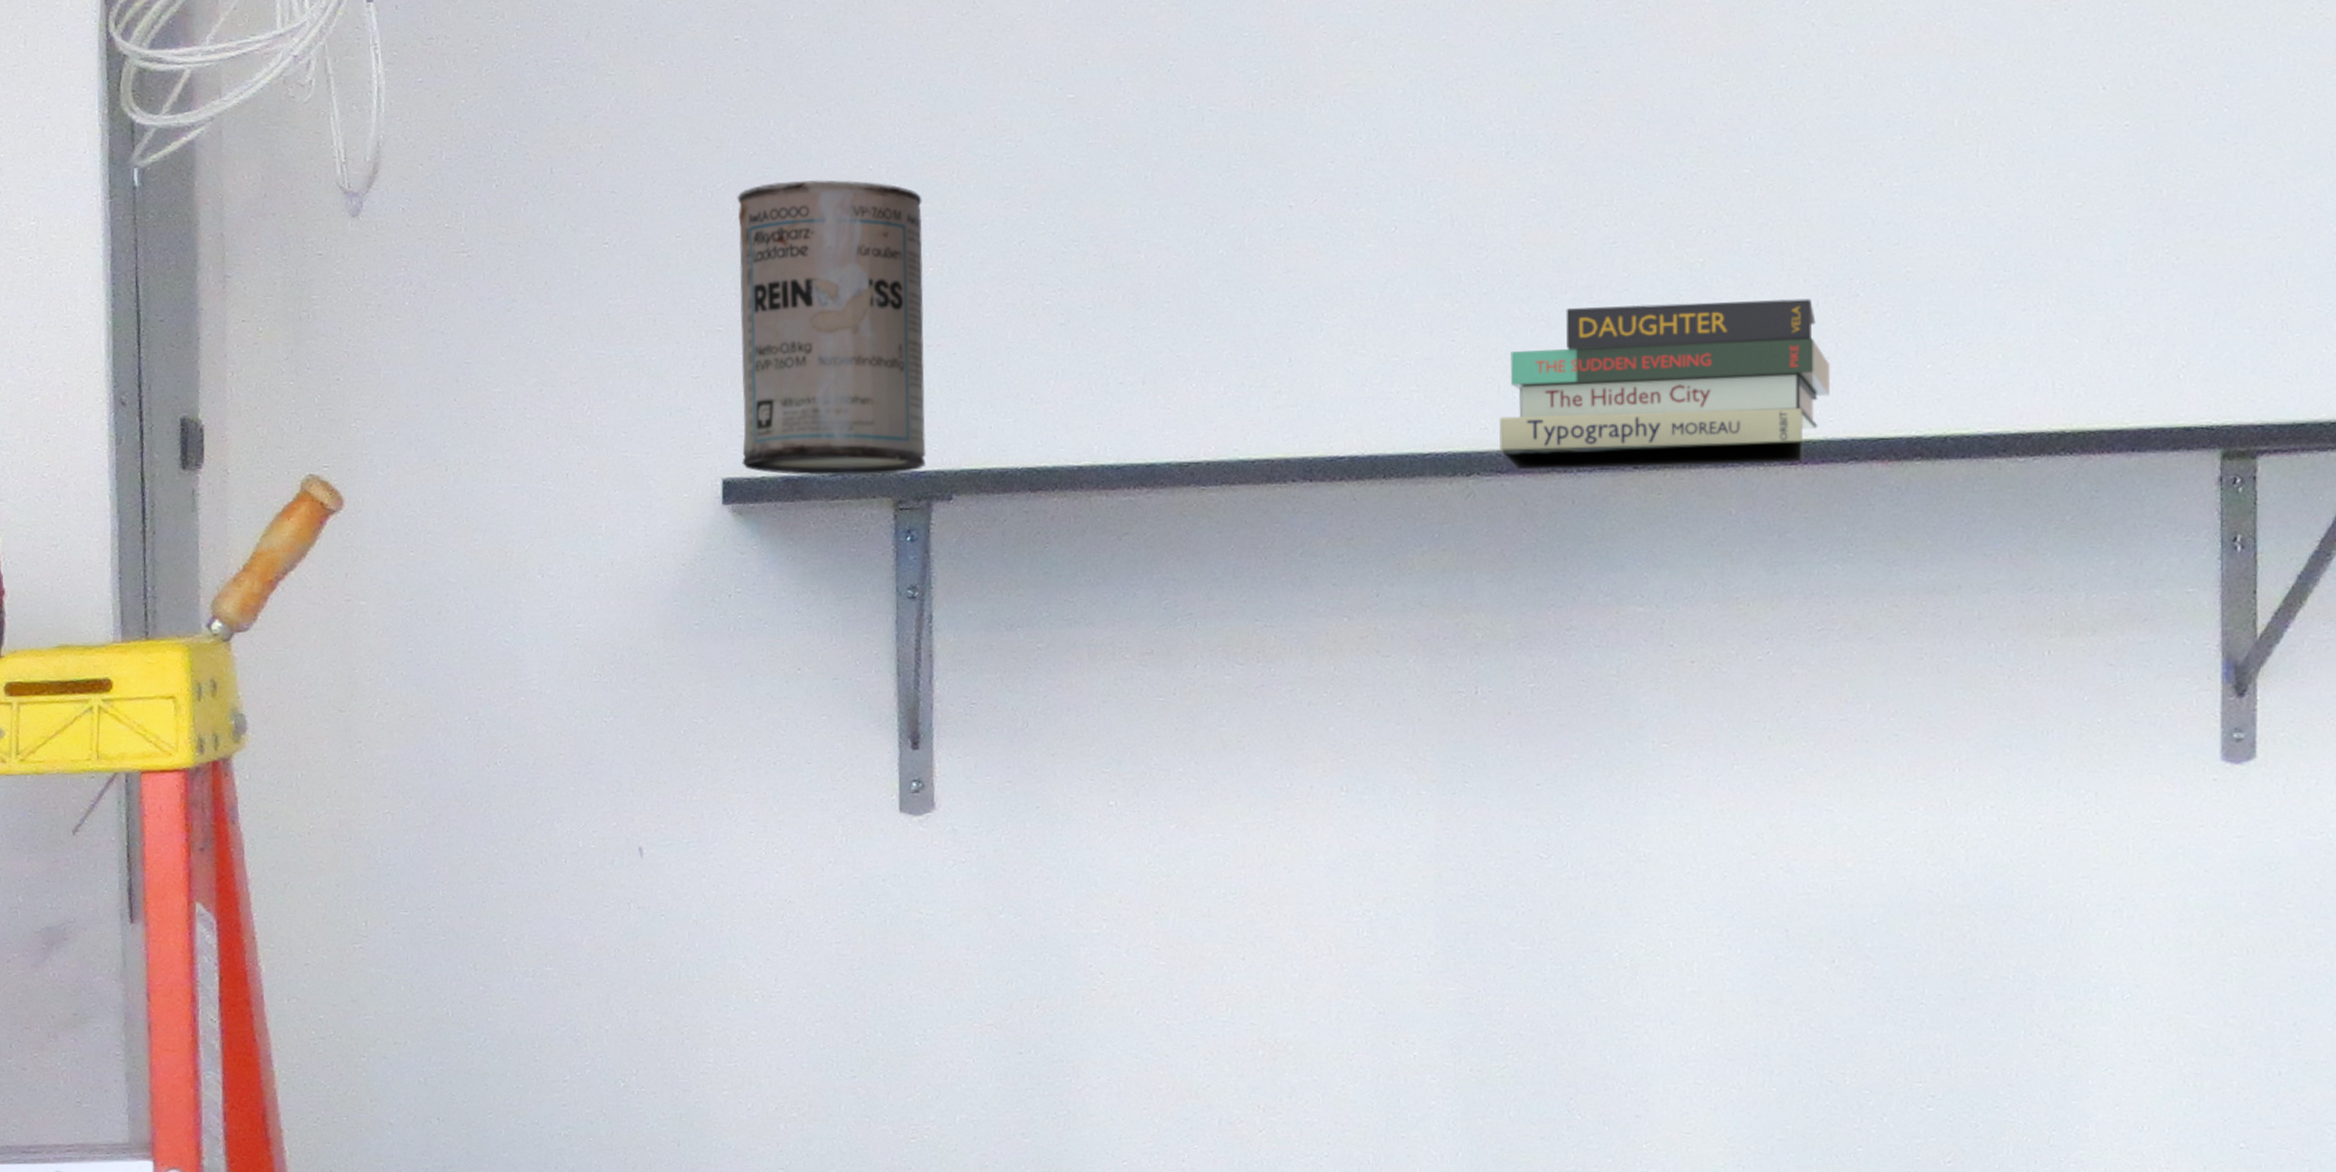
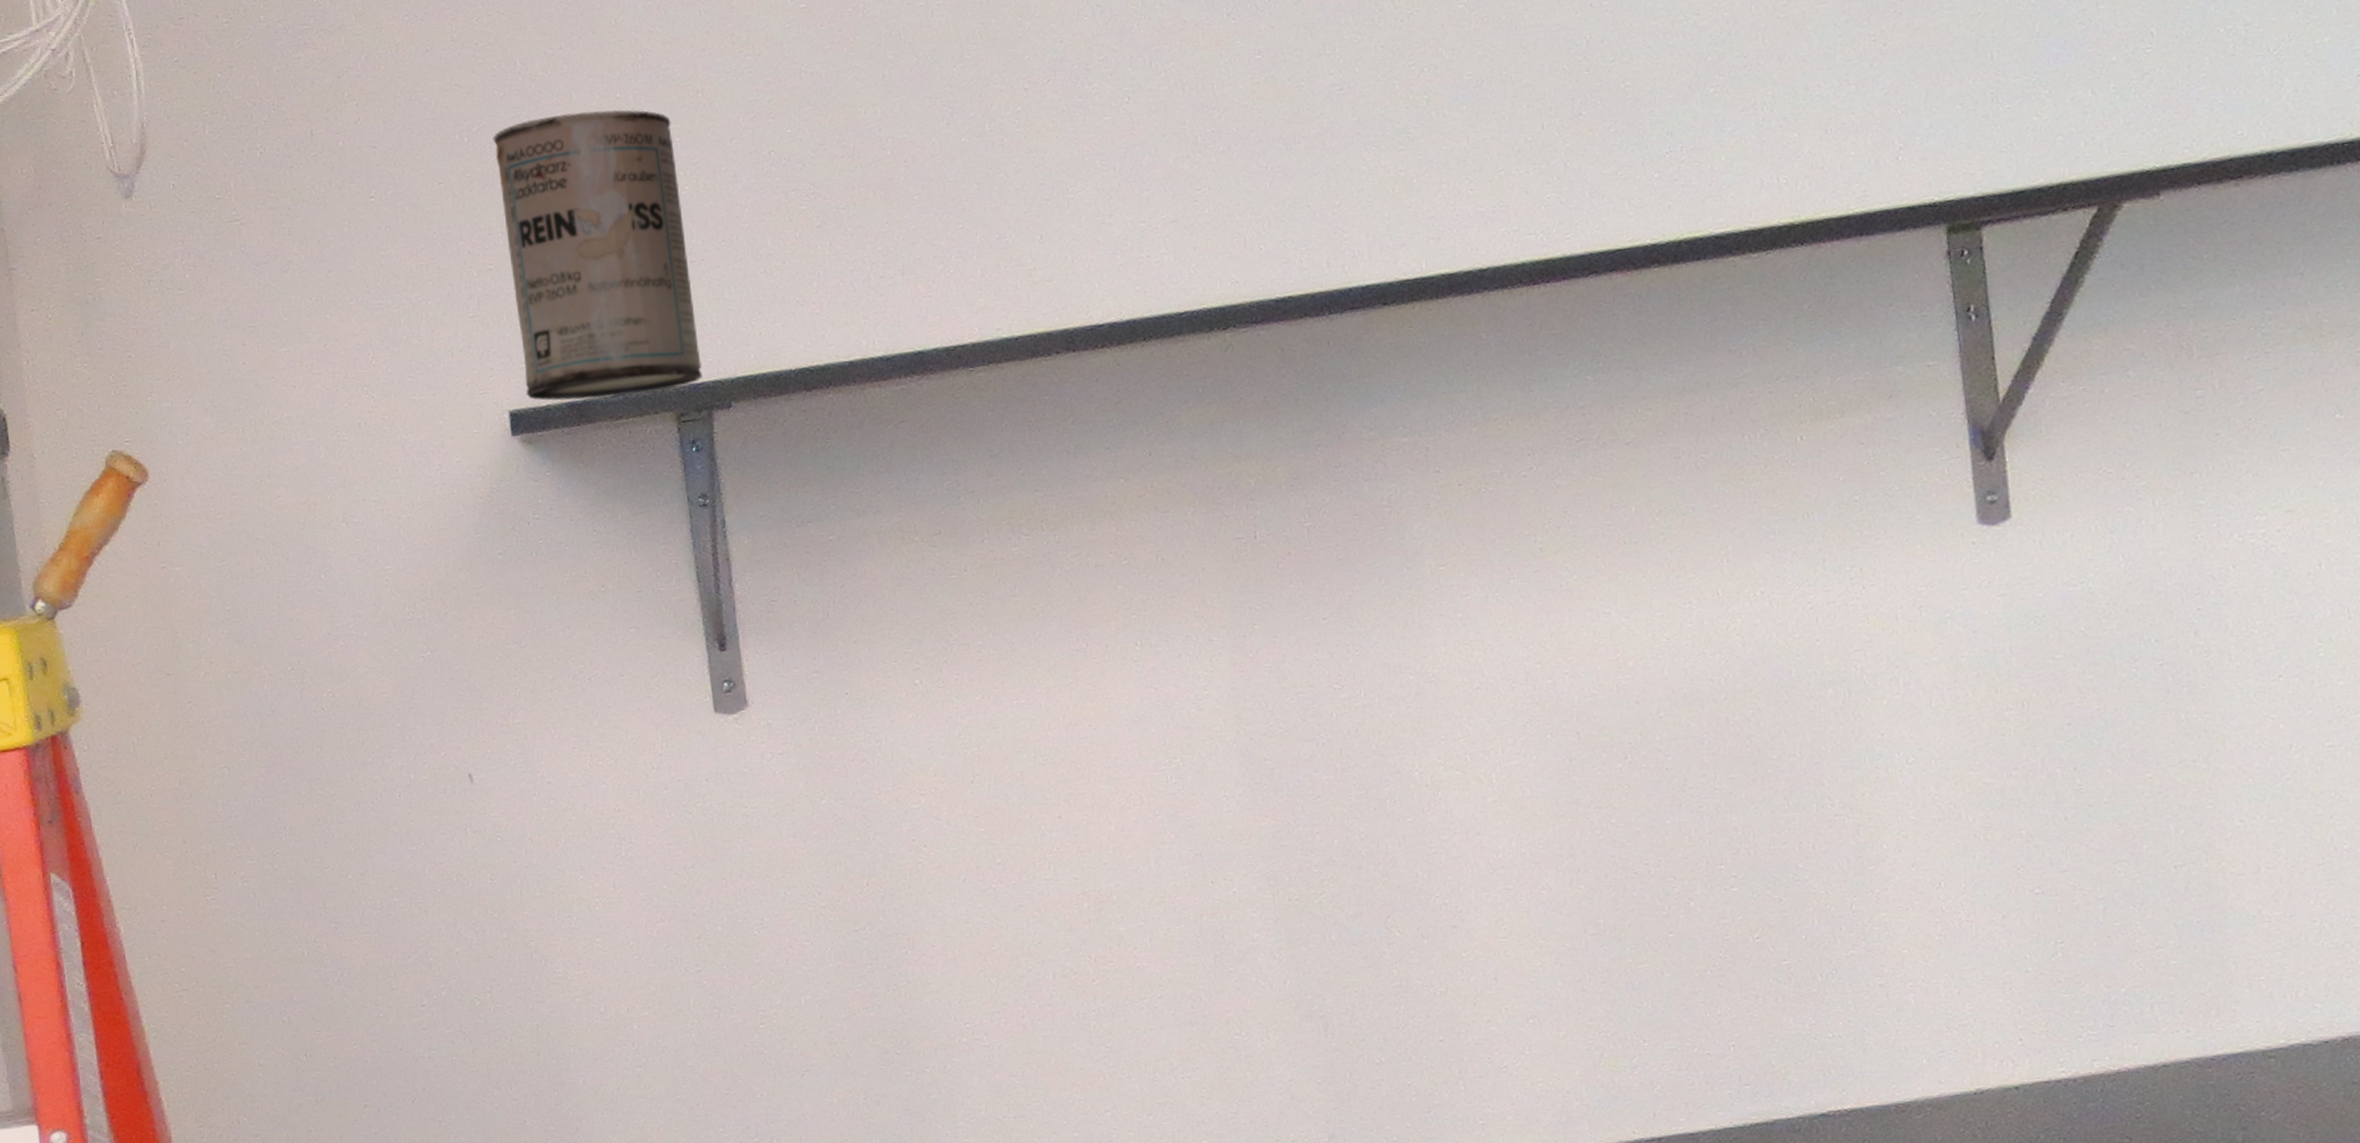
books: present [1498,298,1830,470] -> none [1248,122,1564,319]

